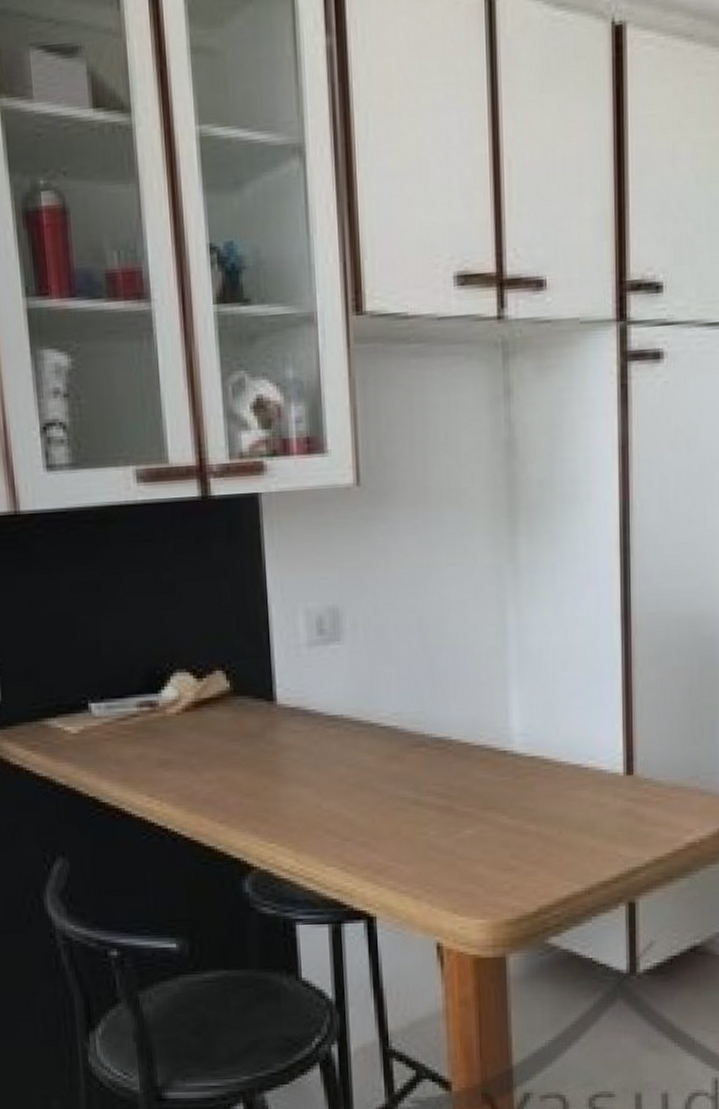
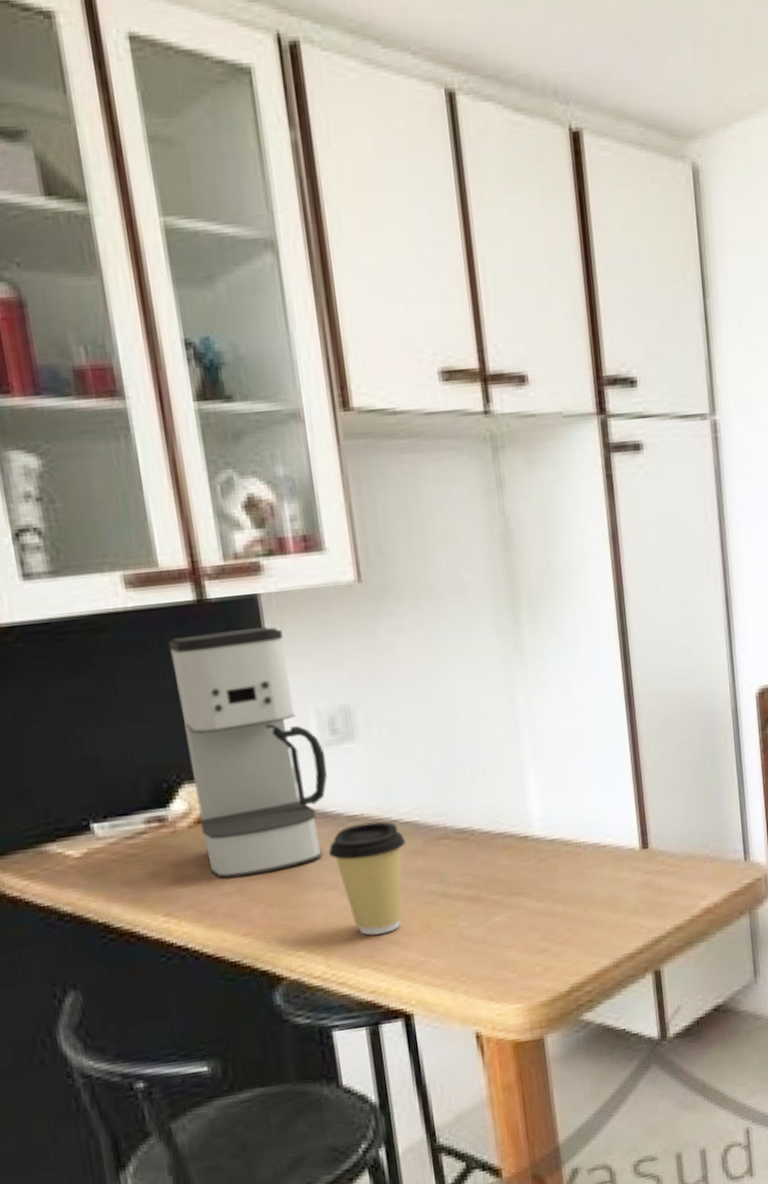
coffee maker: none [171,525,312,767] -> present [168,626,327,879]
coffee cup: none [307,723,383,835] -> present [329,821,407,936]

